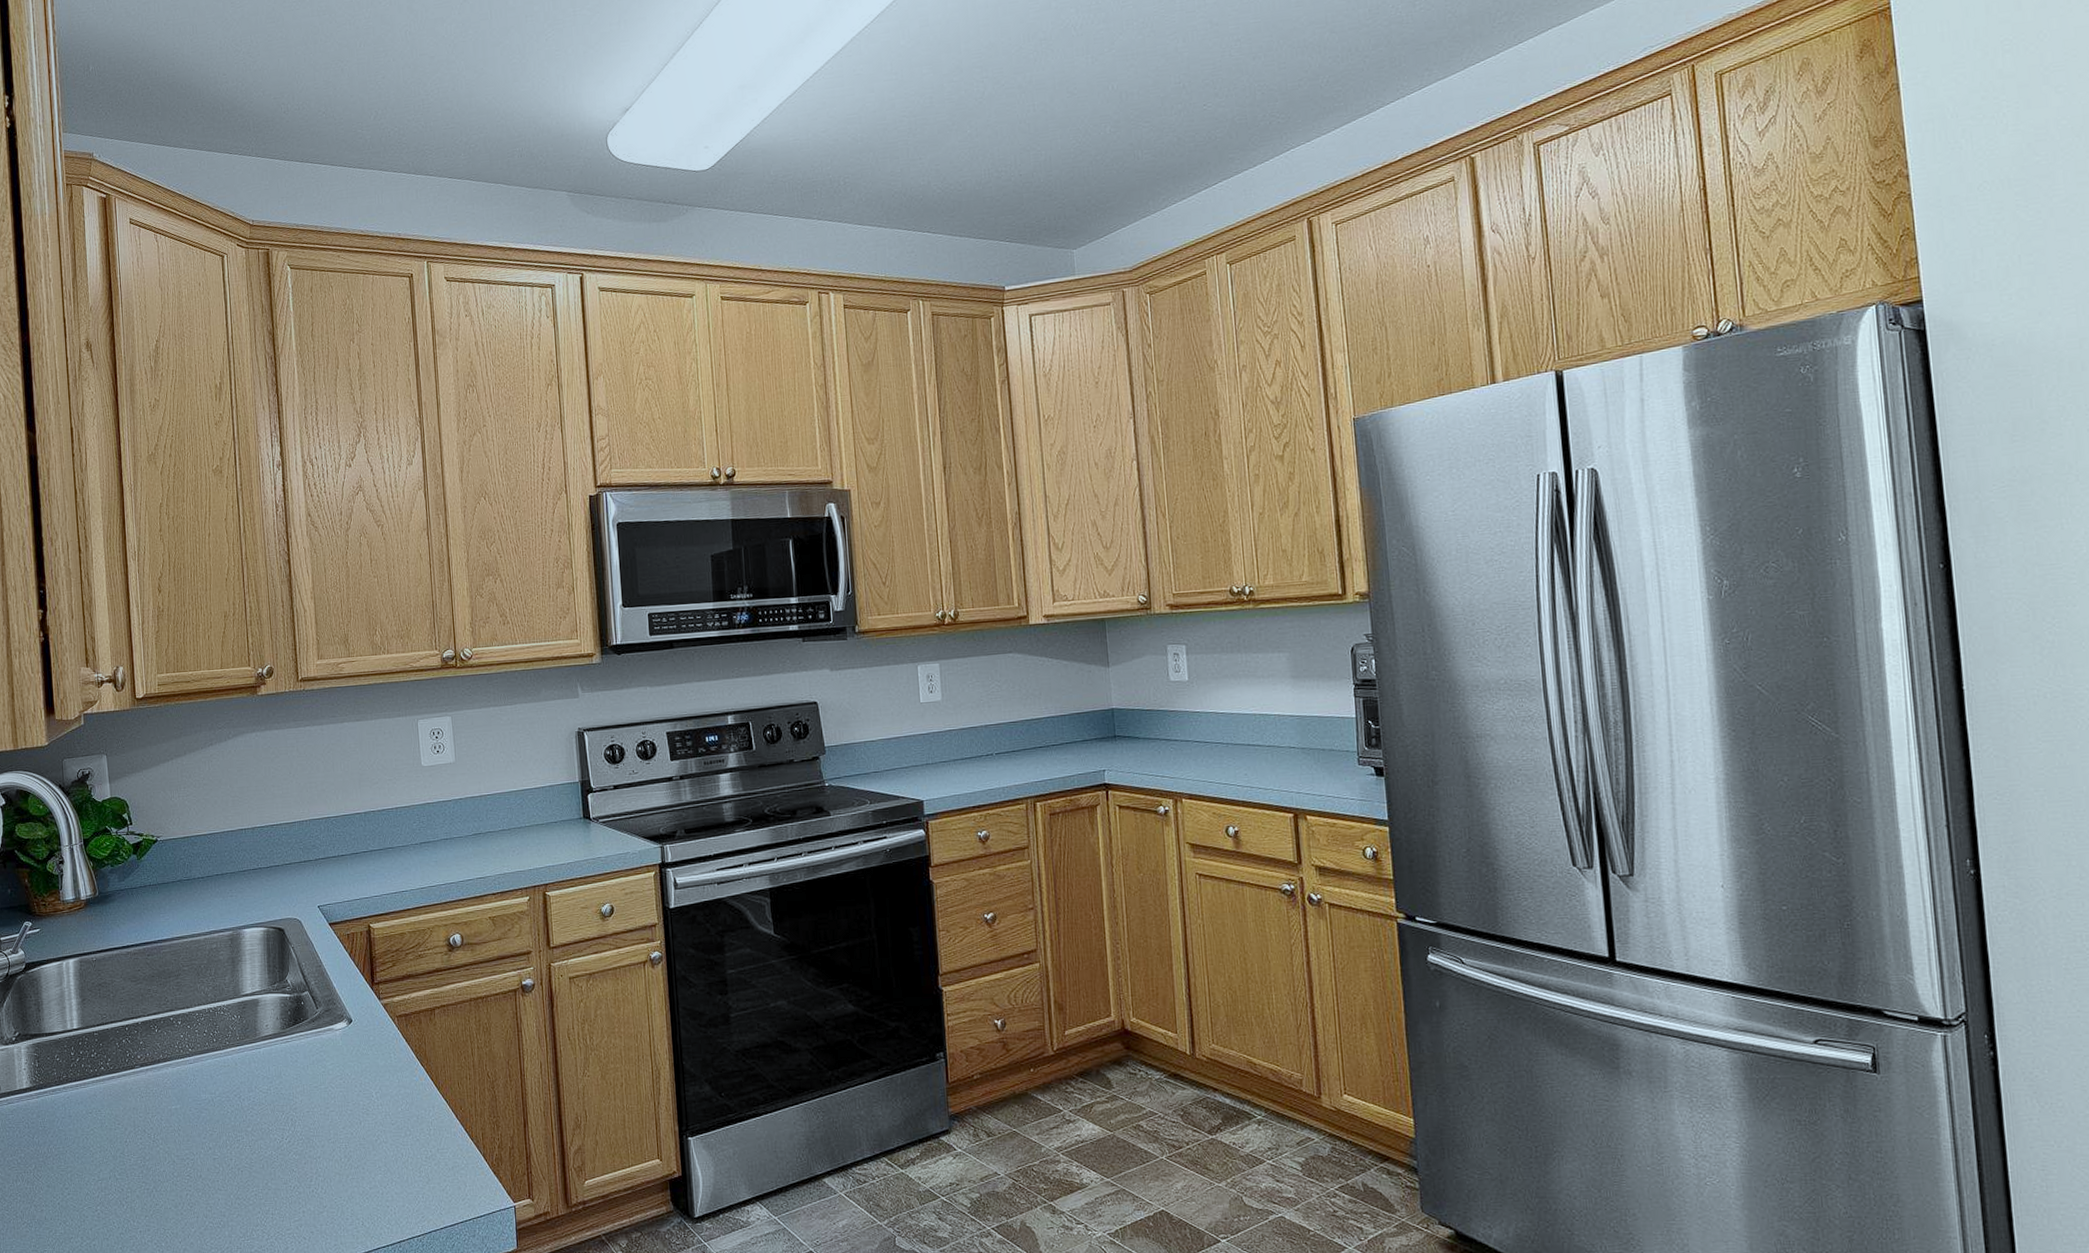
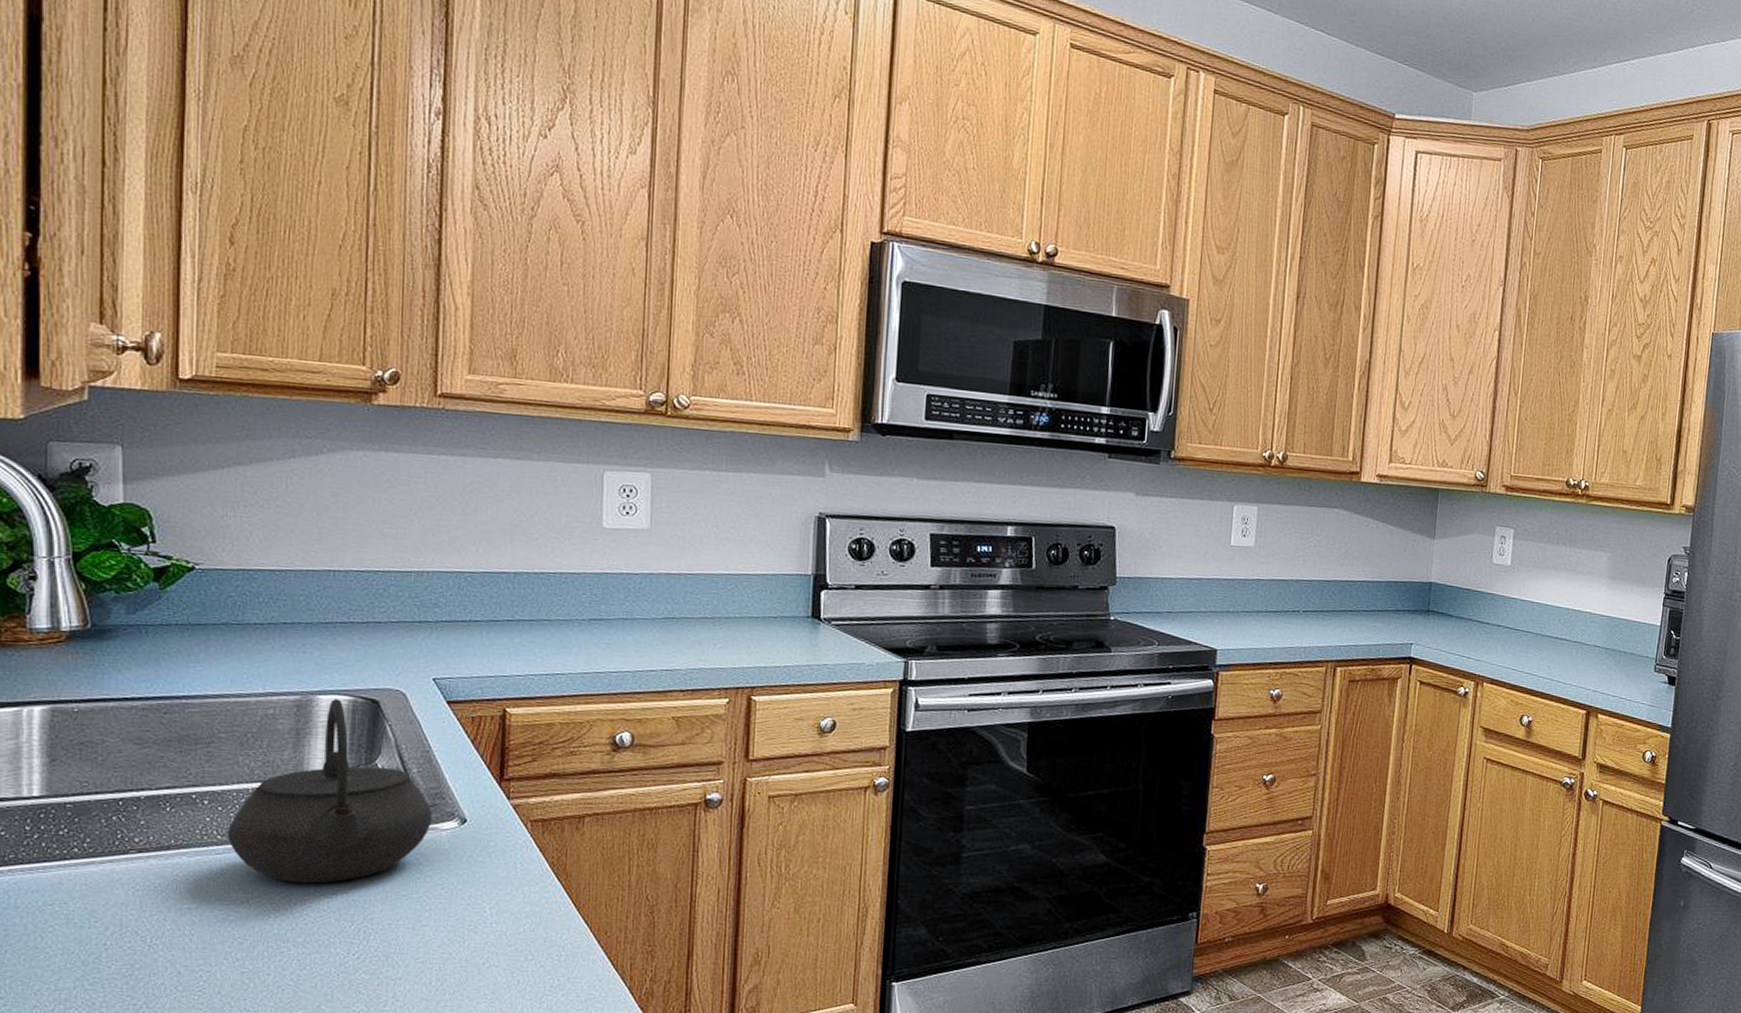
kettle: none [195,931,329,1083] -> present [228,699,433,884]

